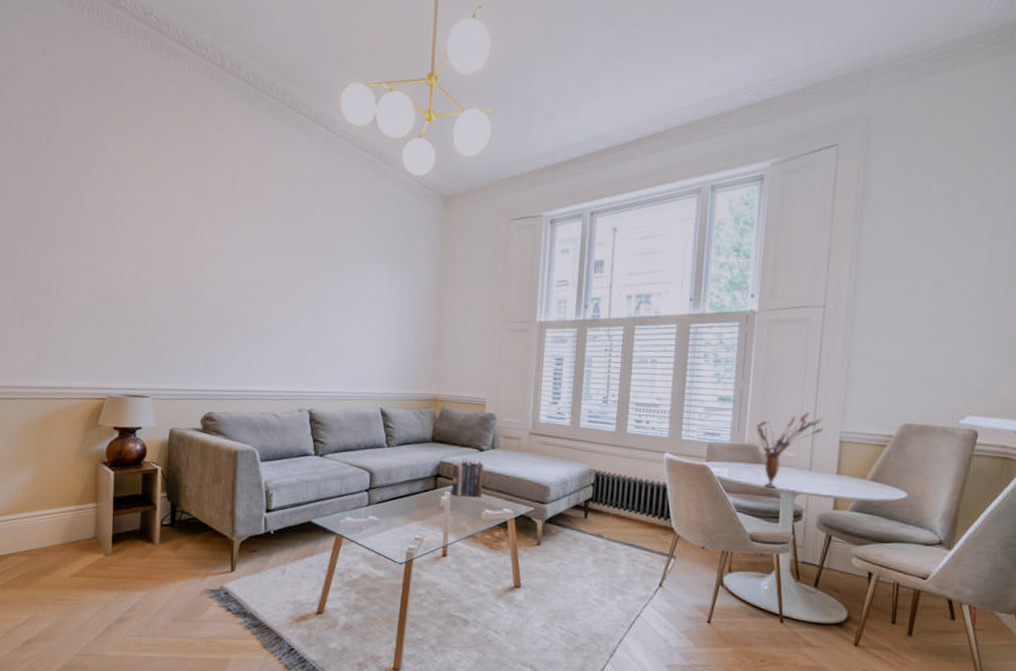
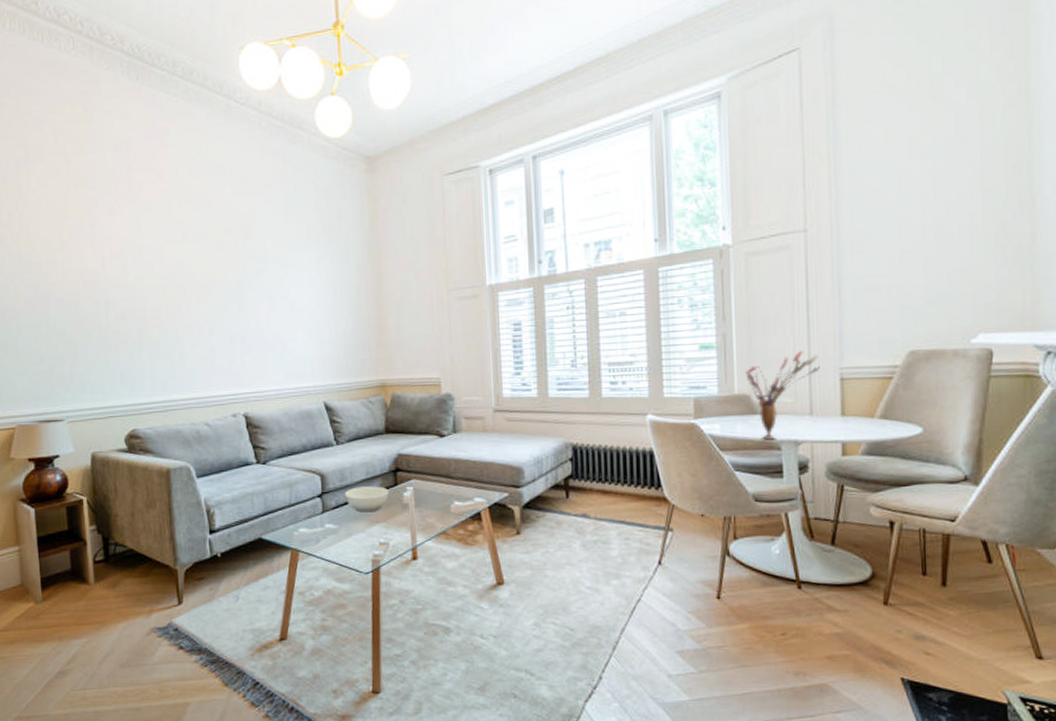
bowl: none [389,486,428,510] -> present [344,486,389,513]
books: present [451,458,484,498] -> none [412,446,448,491]

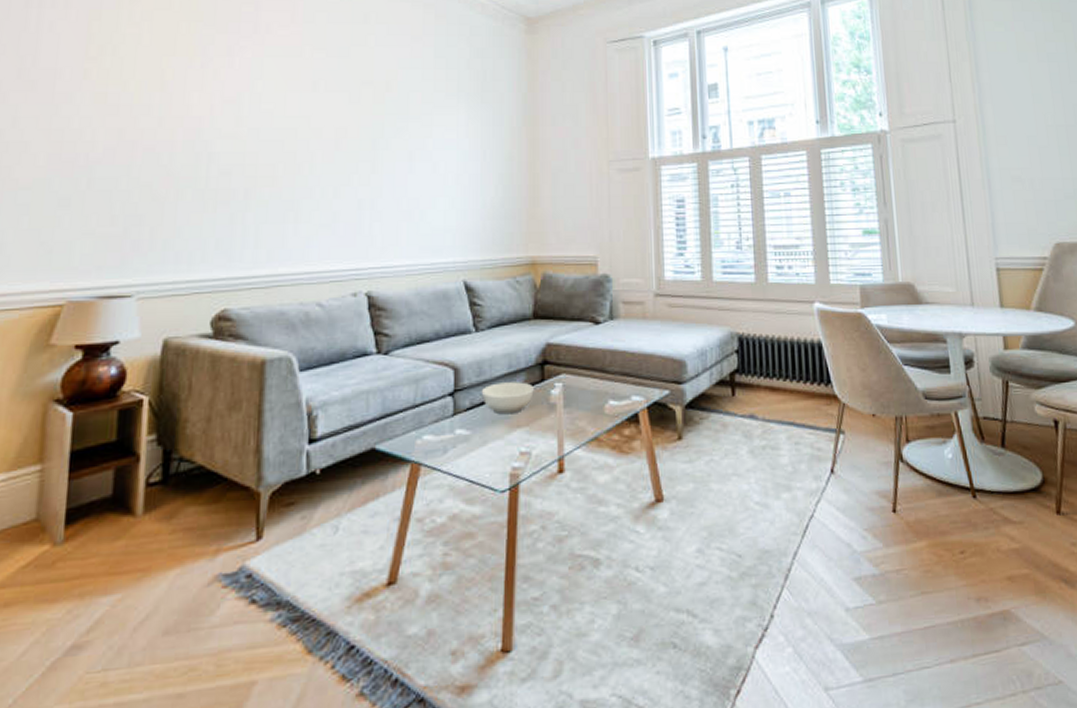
bouquet: present [744,350,820,440] -> none [907,239,977,332]

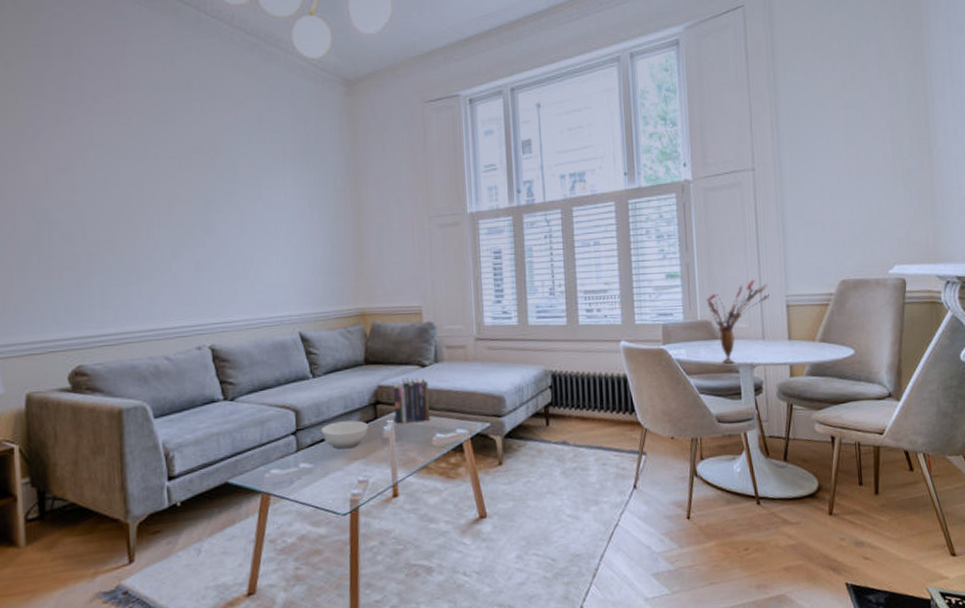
books: none [562,335,602,388] -> present [392,377,430,424]
bouquet: none [907,239,977,332] -> present [705,279,769,364]

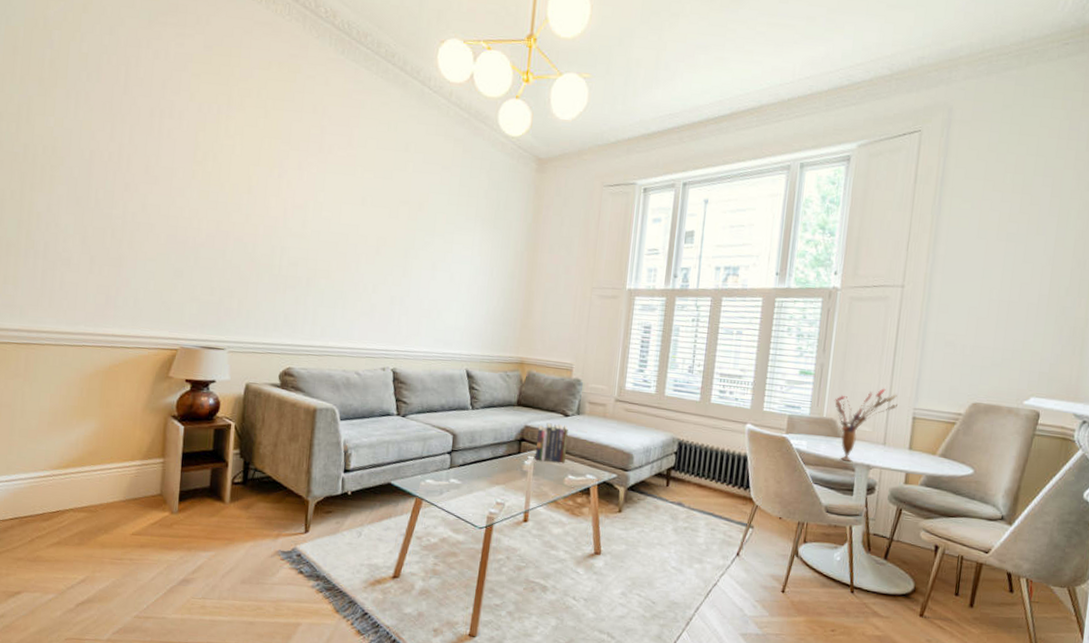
bowl: present [320,420,368,450] -> none [471,449,512,474]

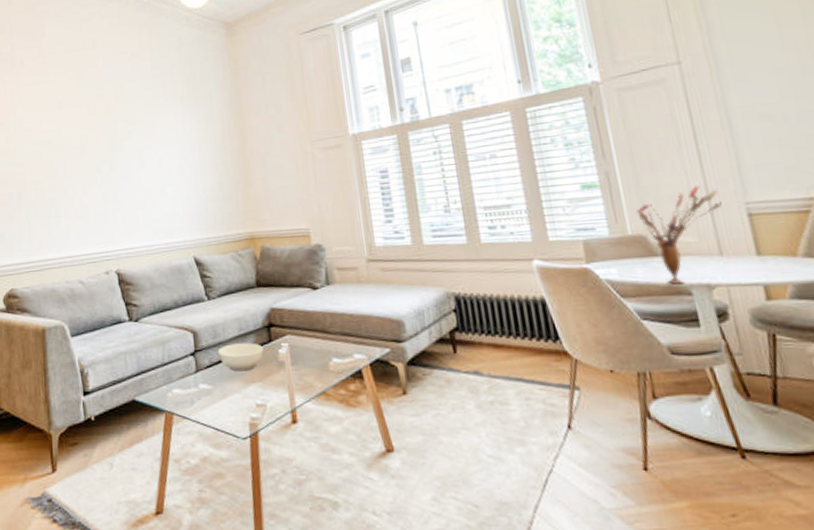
bowl: none [471,449,512,474] -> present [217,343,264,372]
books: present [535,423,568,464] -> none [285,299,325,347]

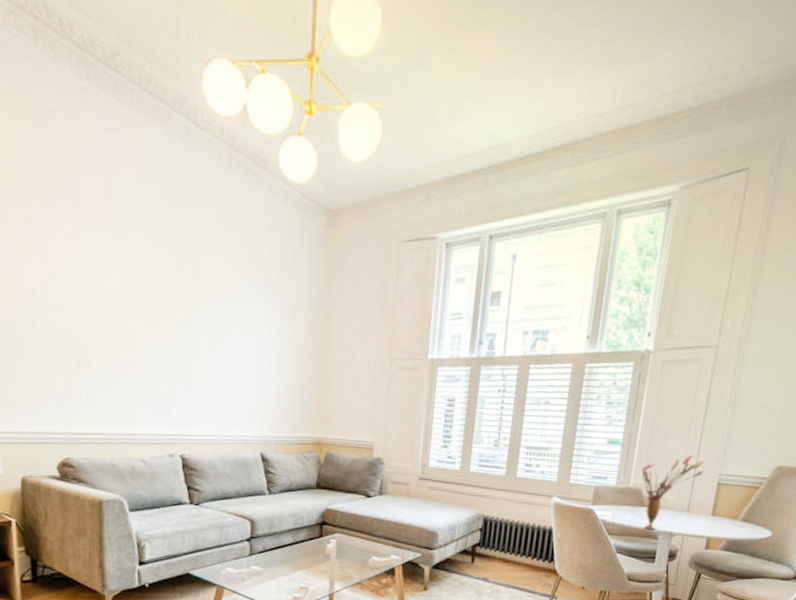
bowl: present [217,343,264,372] -> none [271,535,314,559]

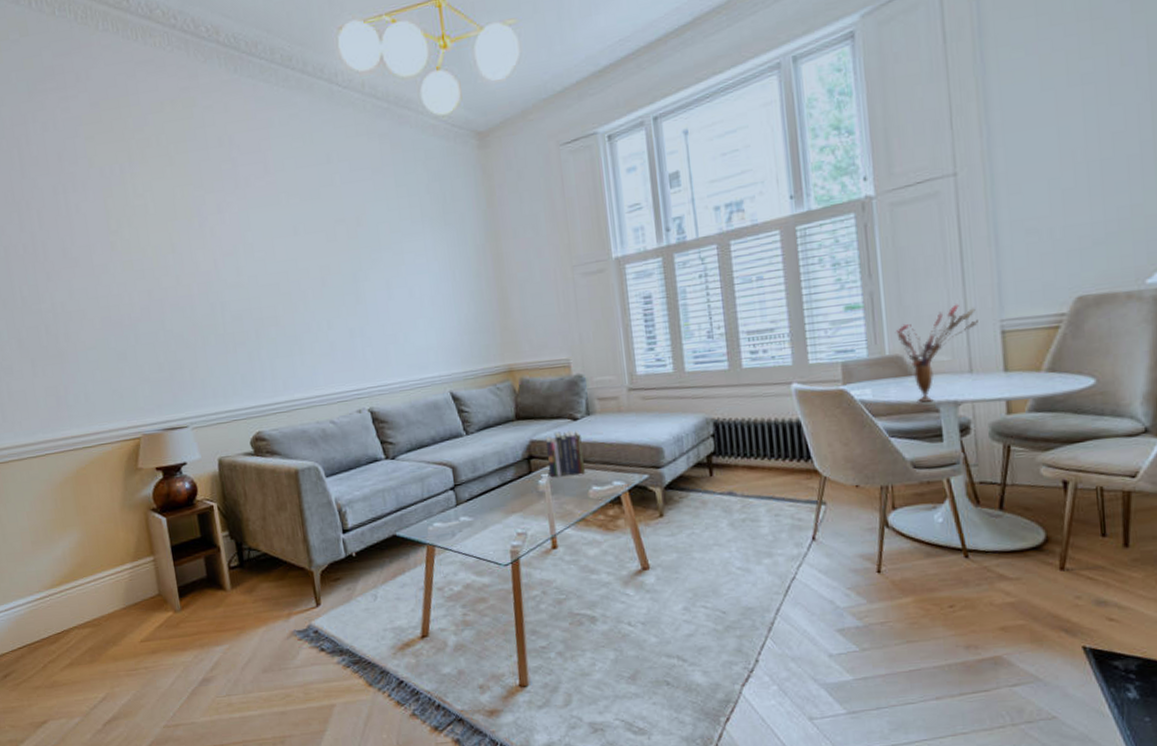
books: none [337,505,371,545] -> present [544,430,585,478]

